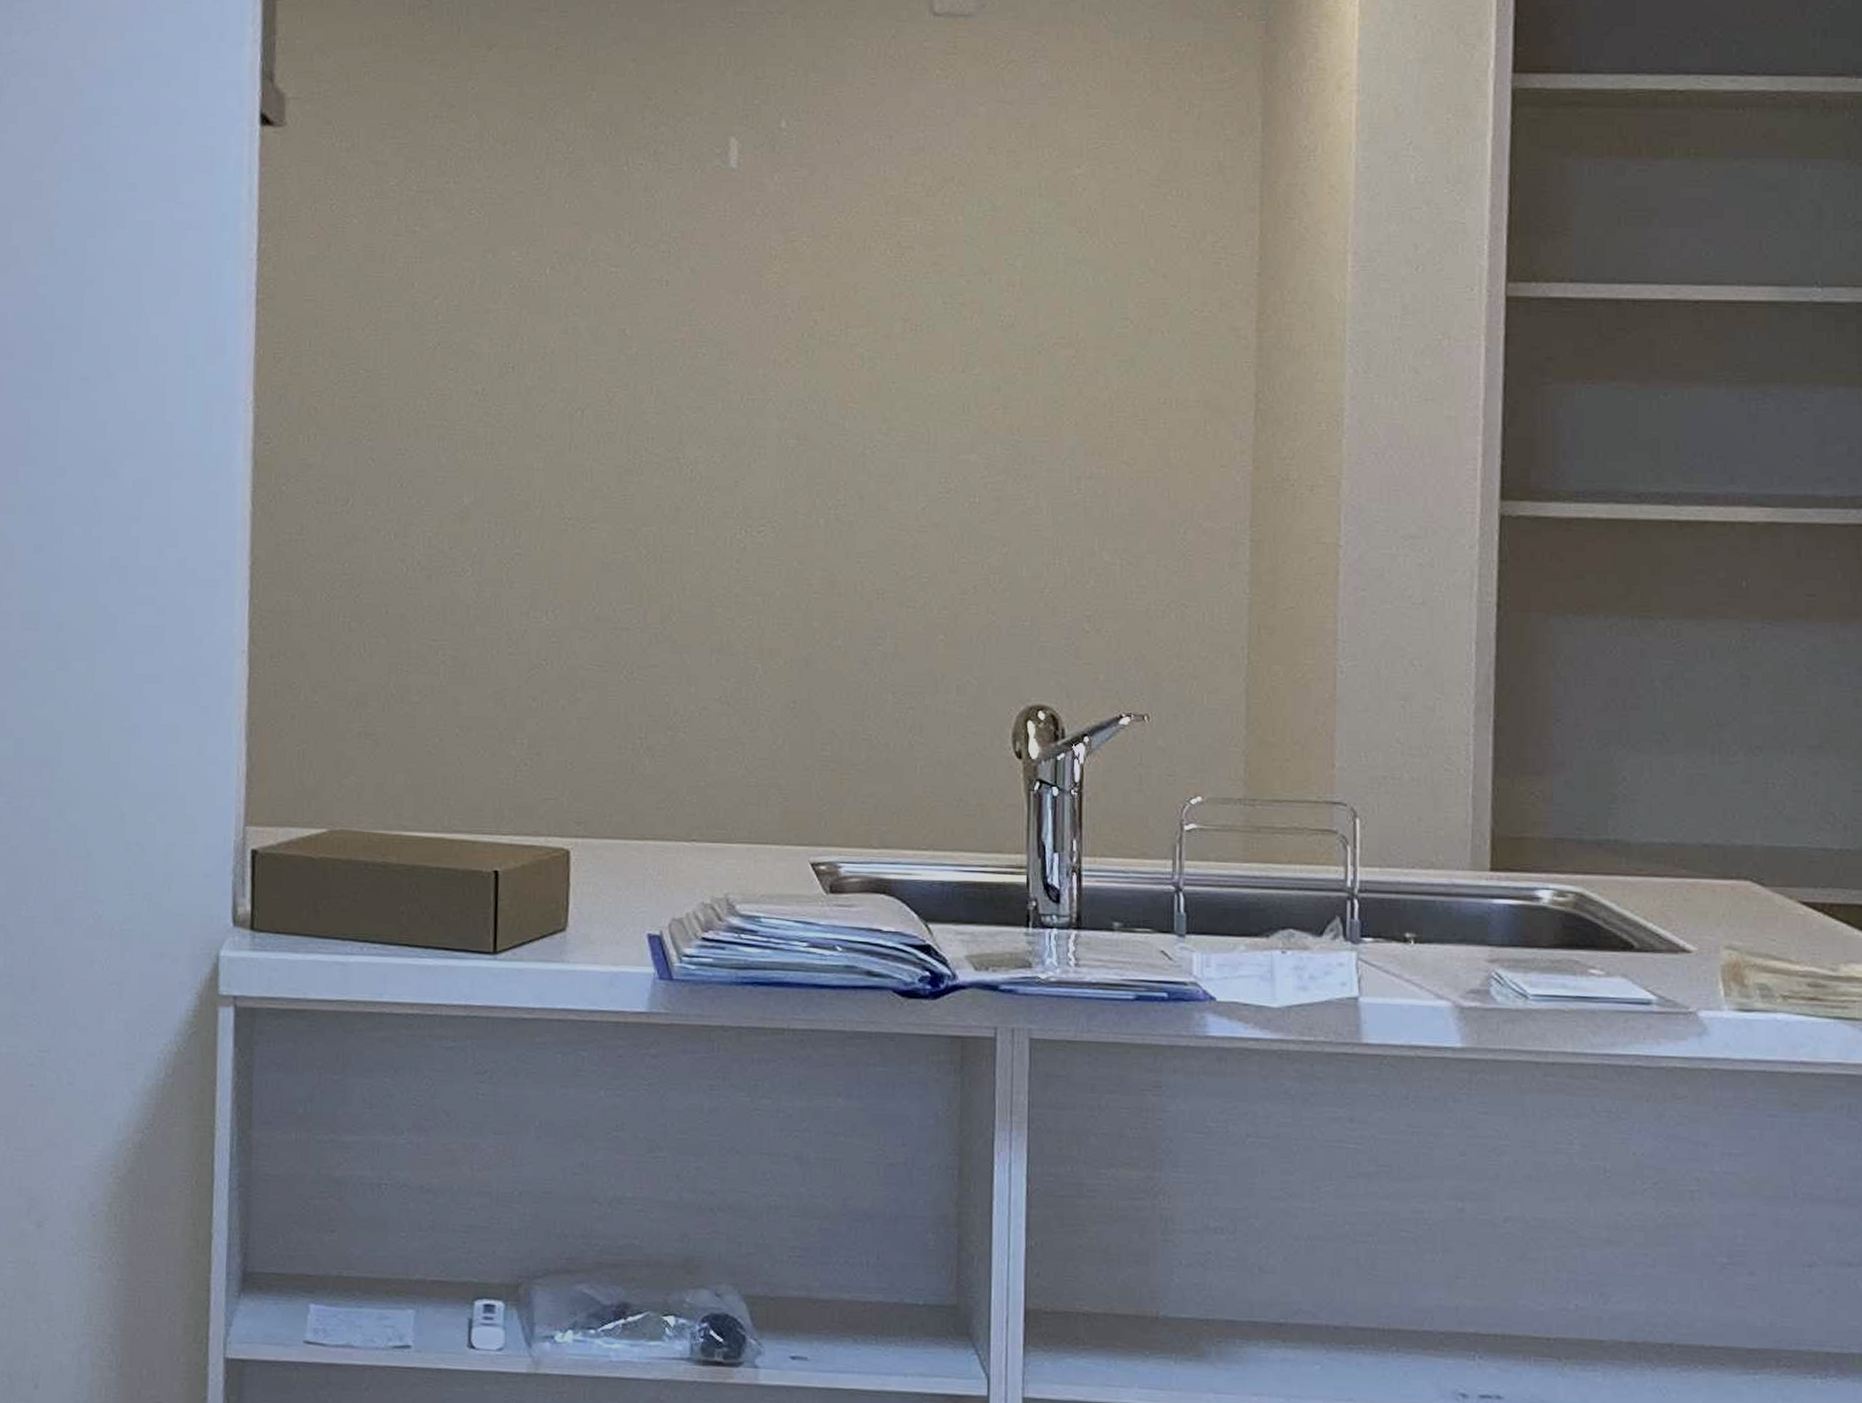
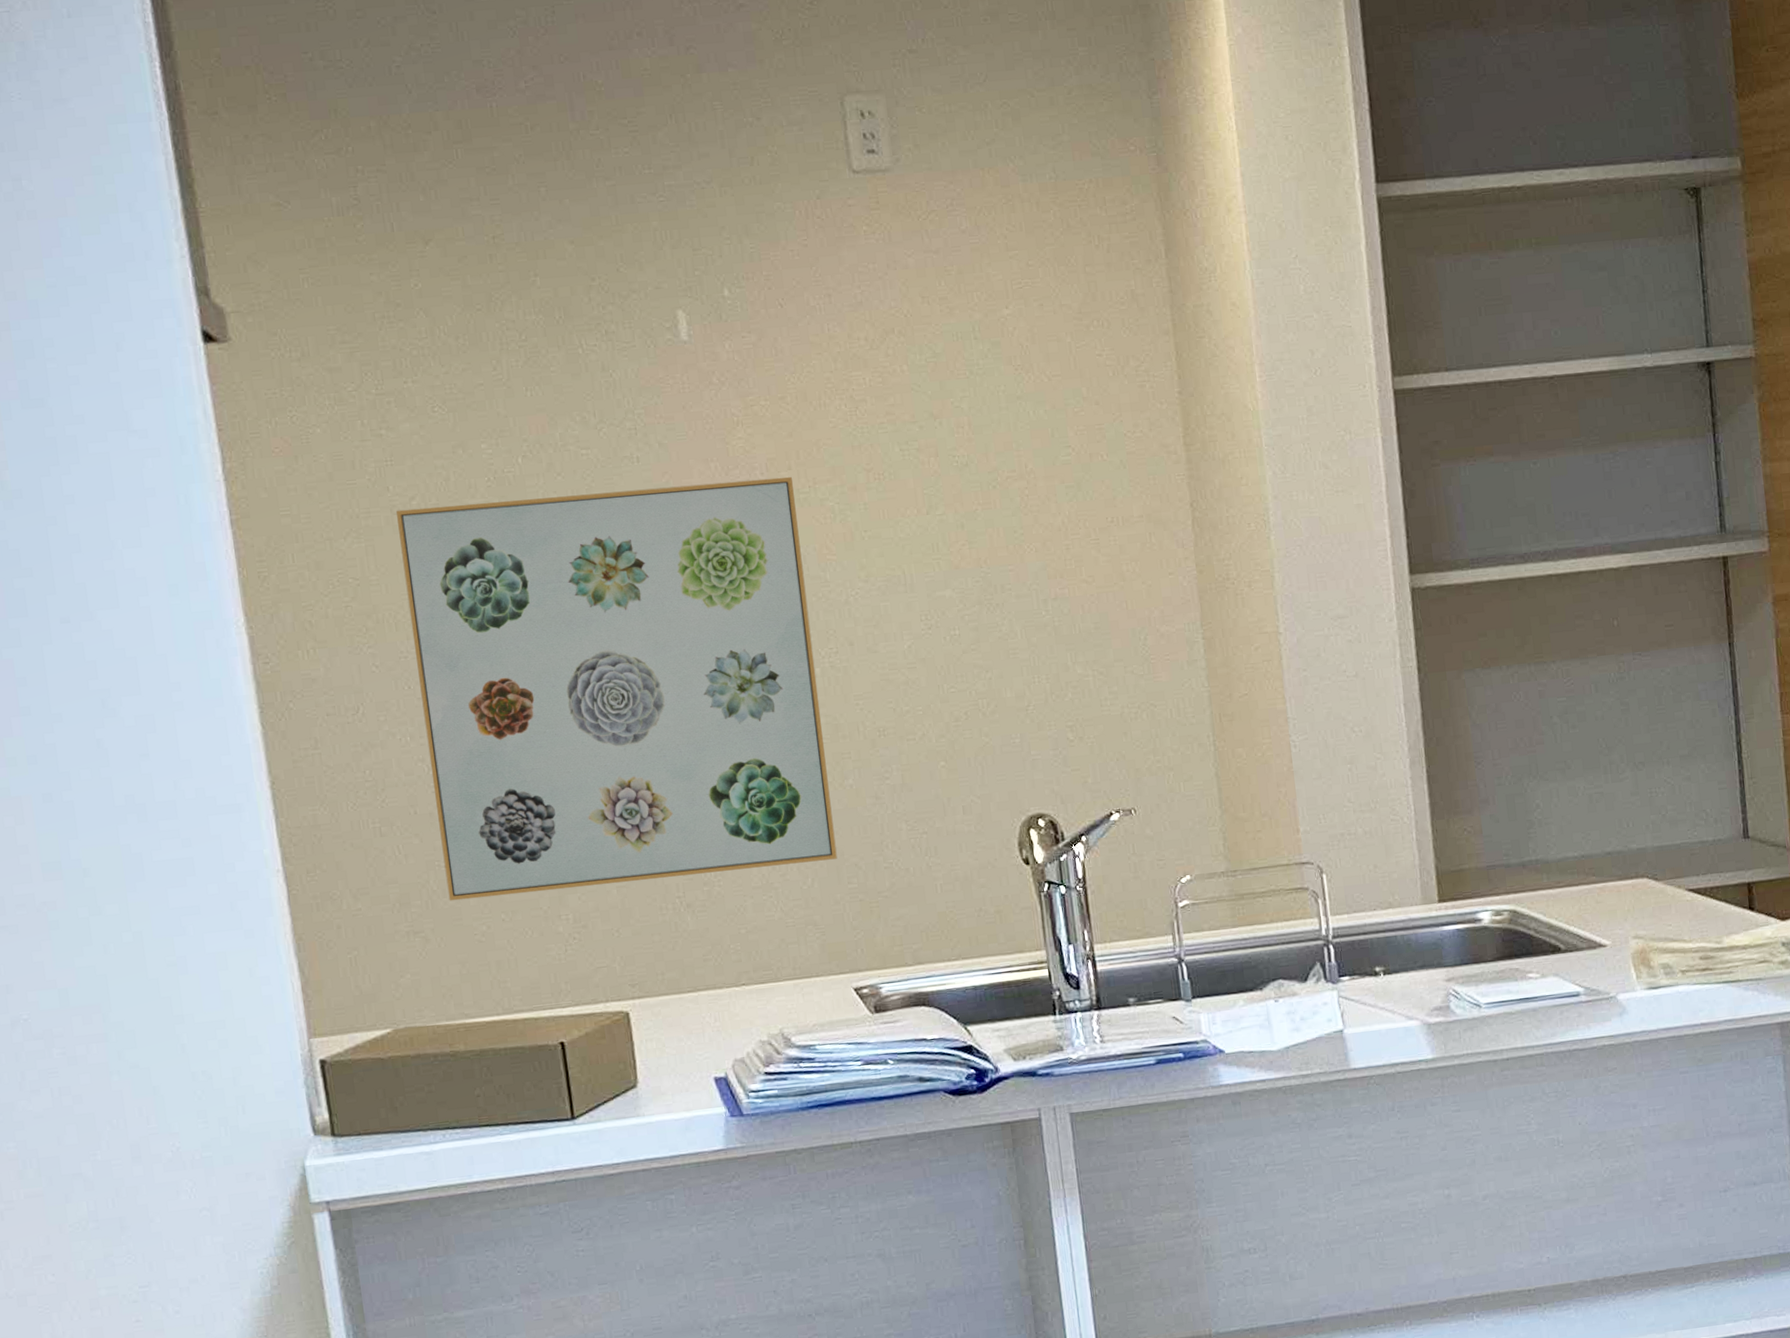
wall art: none [406,307,825,722] -> present [396,476,838,901]

